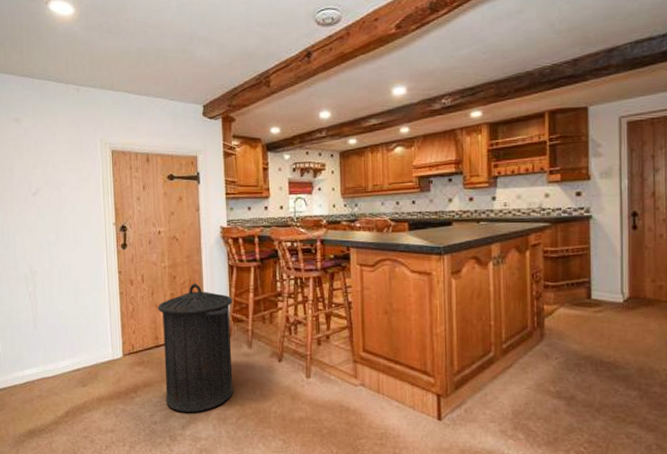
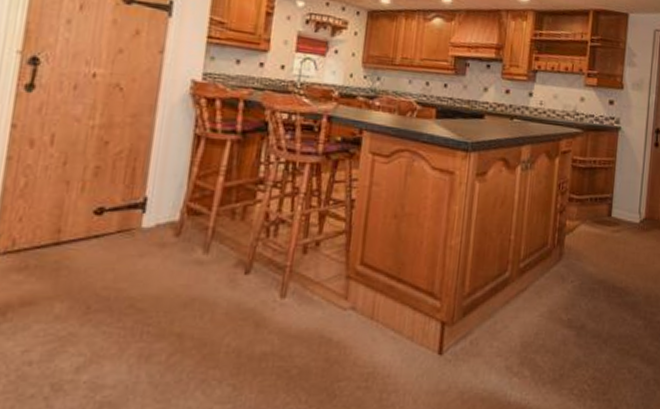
trash can: present [158,283,233,412] -> none [55,154,193,346]

